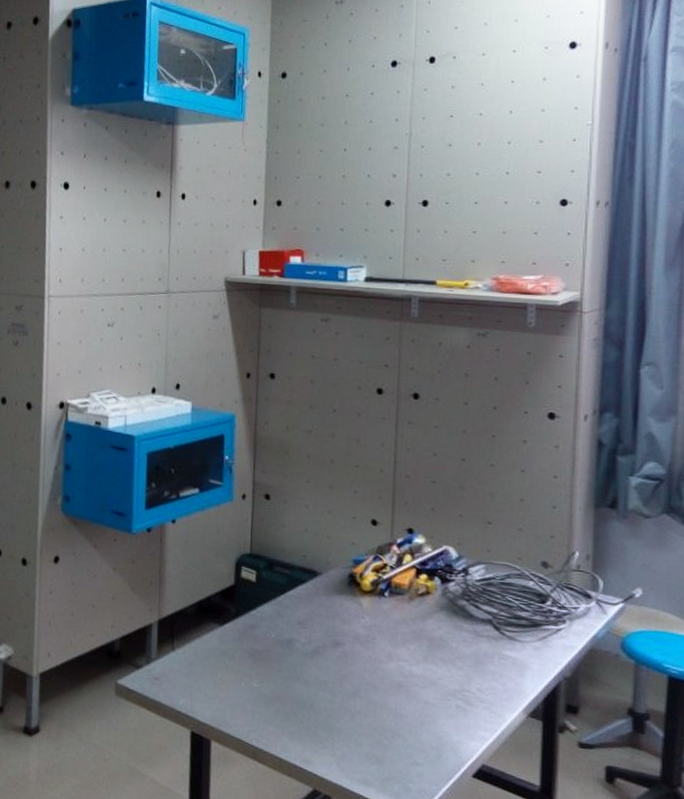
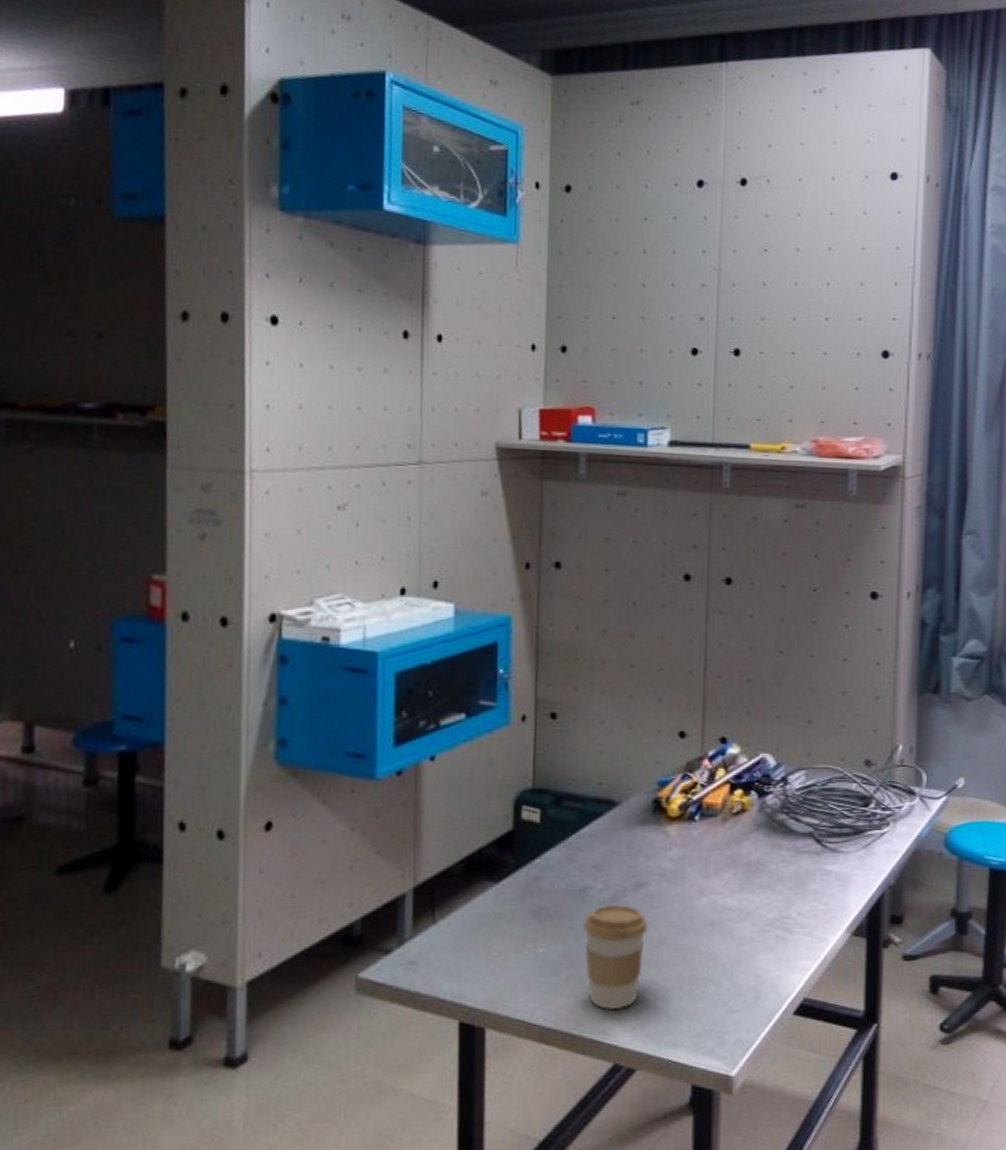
coffee cup: none [290,655,344,745] -> present [584,904,648,1011]

